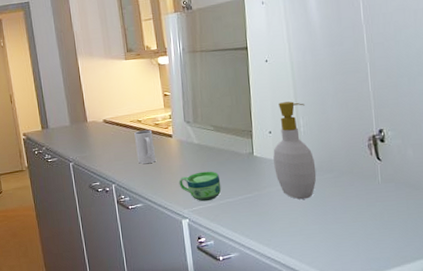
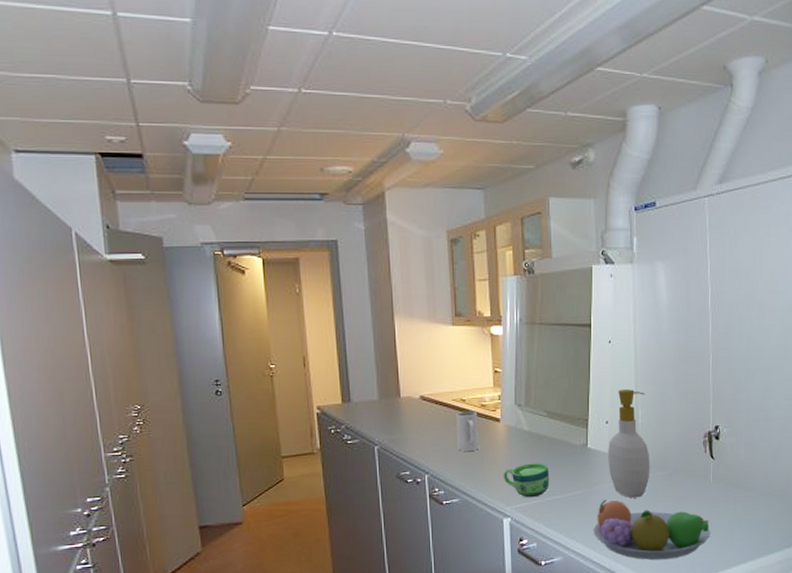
fruit bowl: none [265,201,385,256] -> present [593,500,711,560]

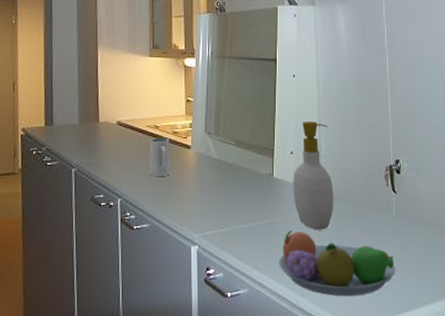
cup: present [503,463,550,498] -> none [192,191,237,226]

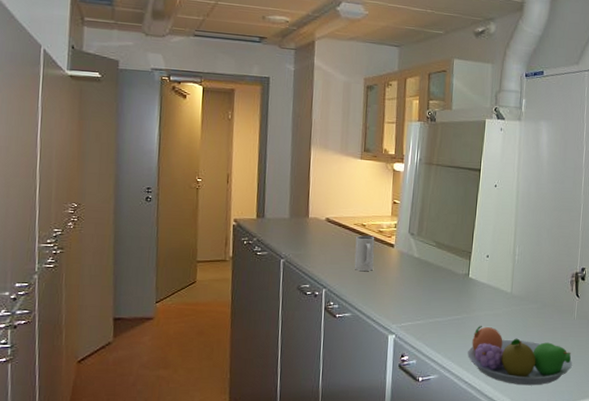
soap bottle: present [293,121,334,230] -> none [485,228,523,327]

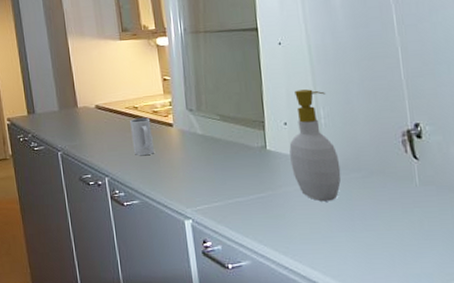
fruit bowl: present [467,326,572,386] -> none [282,203,425,269]
soap bottle: none [485,228,523,327] -> present [289,89,341,202]

